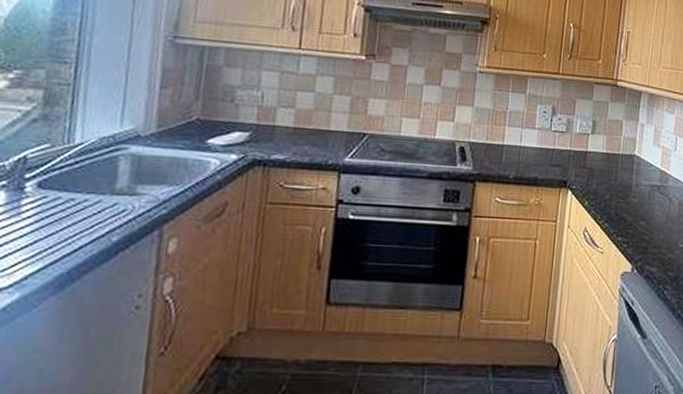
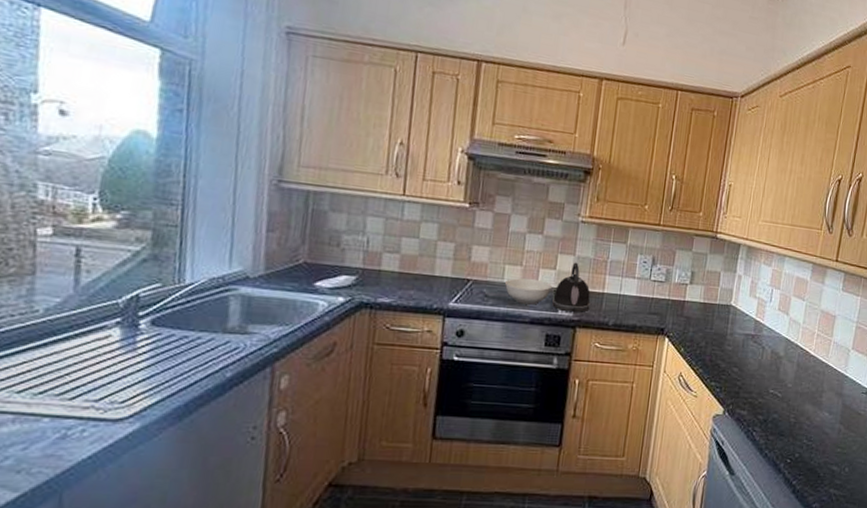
bowl: none [401,131,450,159] -> present [504,278,552,305]
kettle: none [451,113,490,166] -> present [552,262,591,312]

